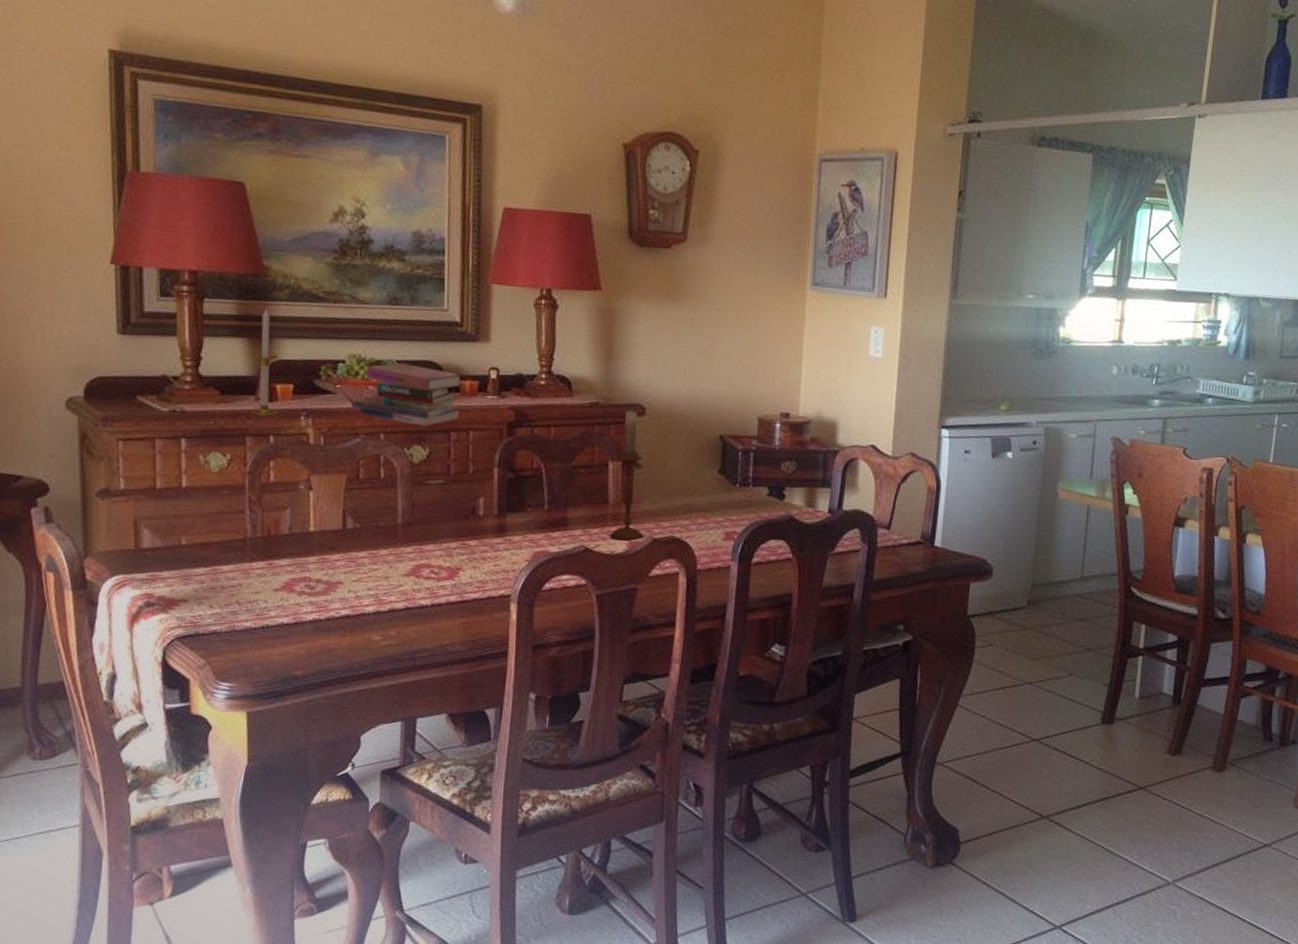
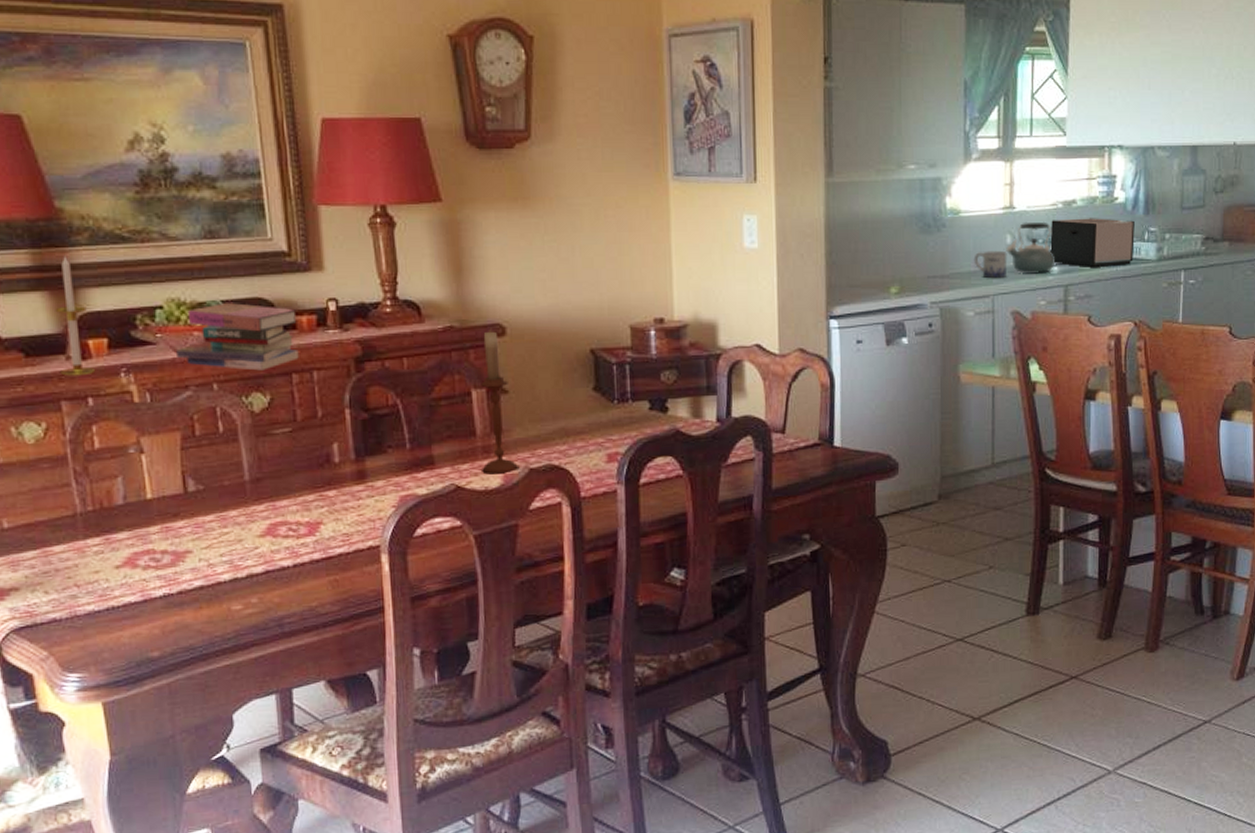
mug: none [1080,379,1112,406] -> present [973,250,1008,279]
kettle: none [1111,357,1156,405] -> present [1006,221,1054,274]
toaster: none [1153,356,1235,405] -> present [1050,218,1135,267]

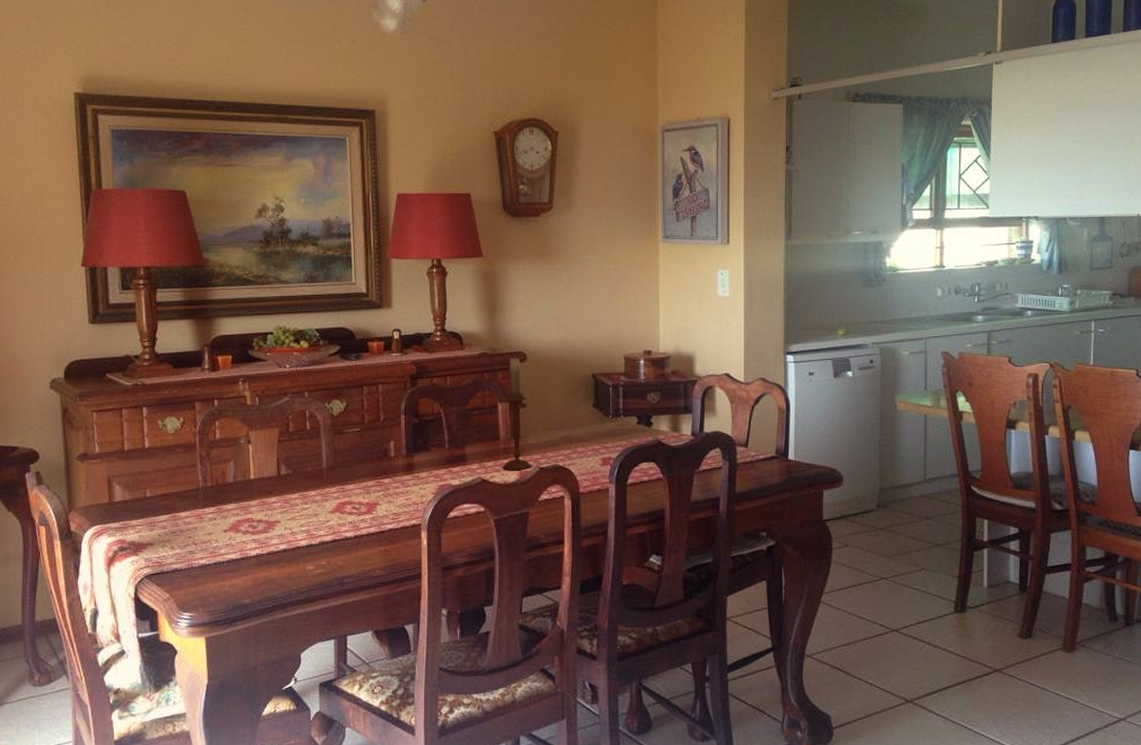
candle: present [54,256,96,376] -> none [196,293,222,383]
books: present [176,303,299,371] -> none [280,331,370,383]
mug: present [973,250,1008,279] -> none [909,301,938,325]
kettle: present [1006,221,1054,274] -> none [937,278,979,321]
toaster: present [1050,218,1135,267] -> none [975,276,1050,317]

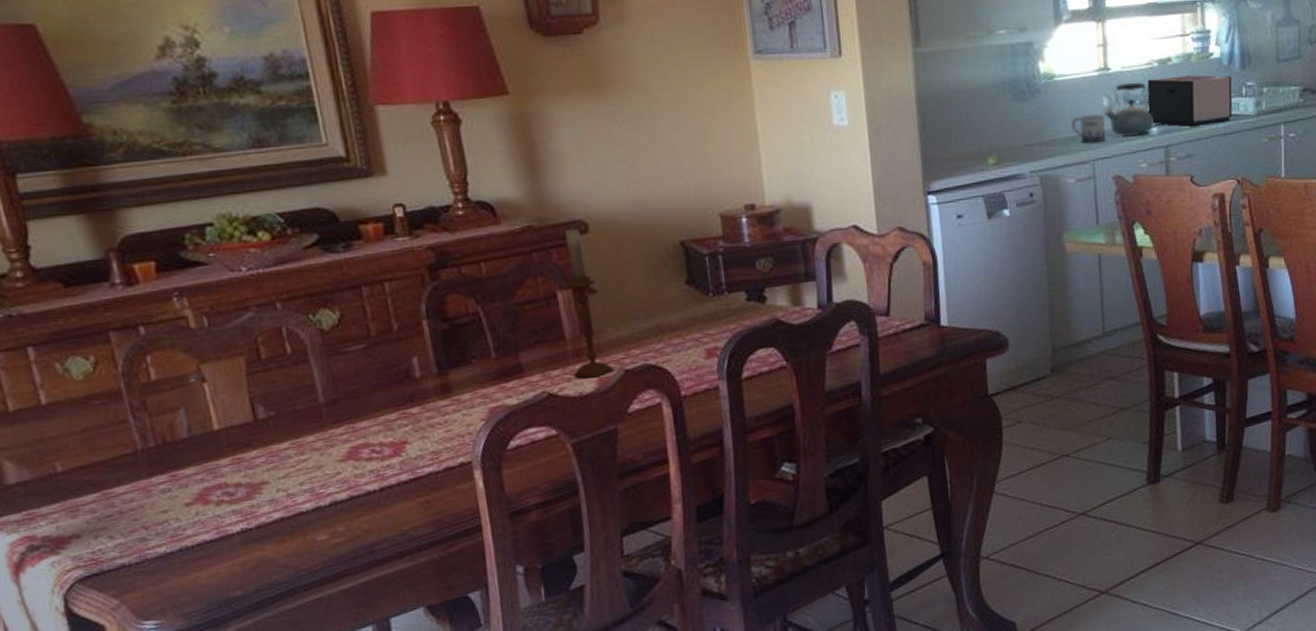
mug: none [909,301,938,325] -> present [1071,114,1106,144]
kettle: none [937,278,979,321] -> present [1103,81,1153,136]
toaster: none [975,276,1050,317] -> present [1147,75,1233,127]

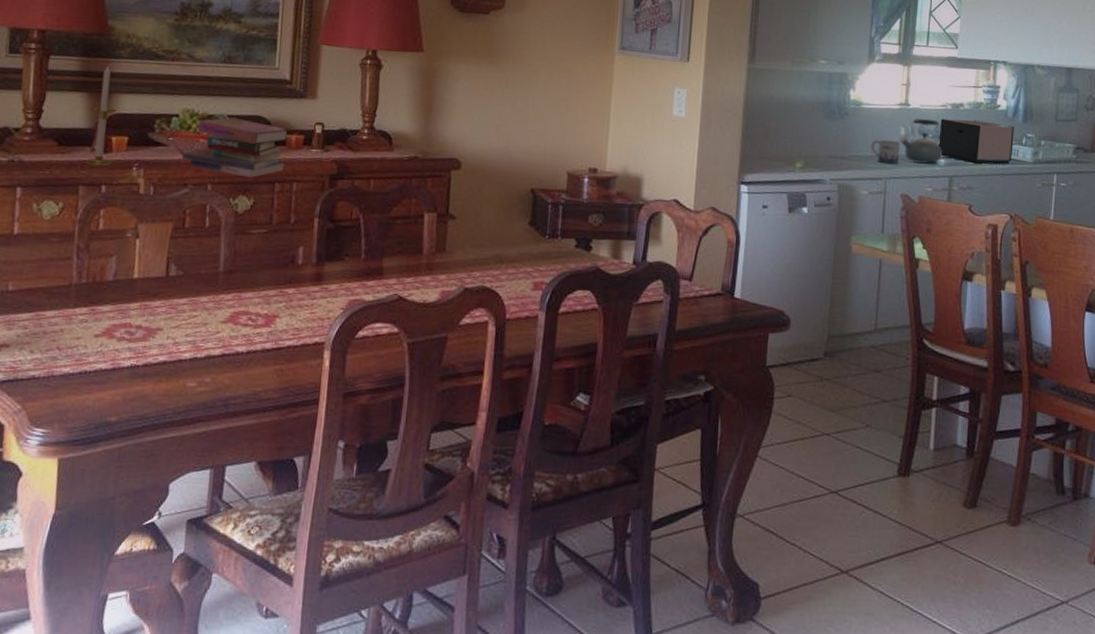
candle: none [93,175,145,305] -> present [83,65,117,167]
books: none [232,215,368,286] -> present [182,117,288,178]
candlestick: present [564,225,614,379] -> none [423,162,457,290]

